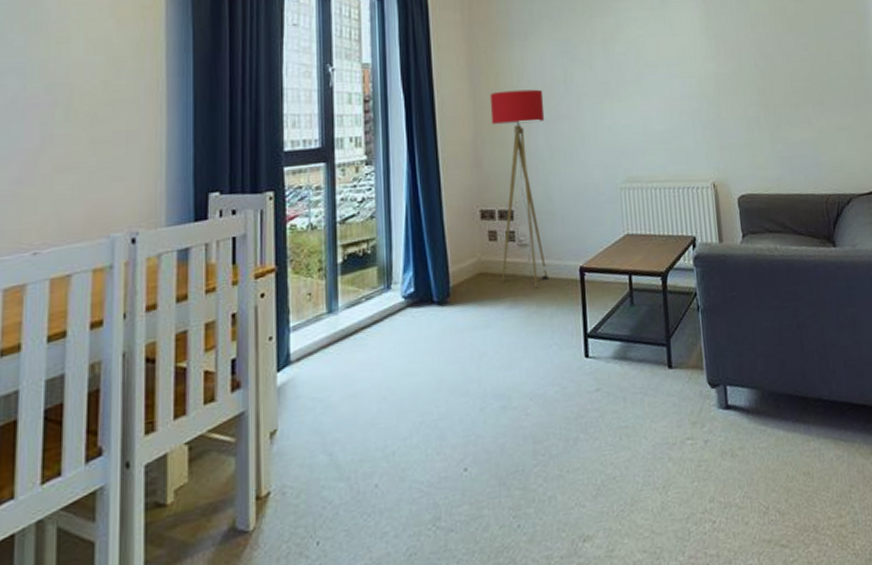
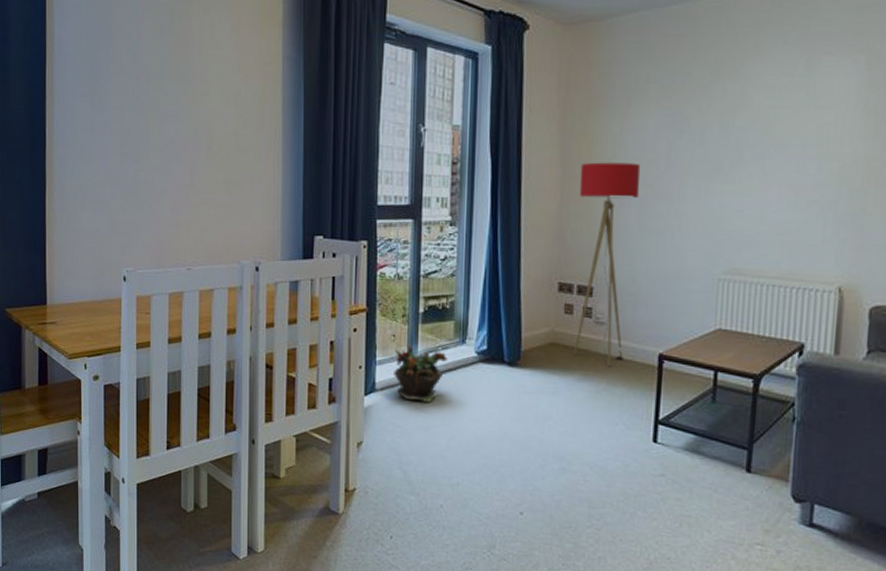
potted plant: none [311,301,372,366] -> present [394,344,447,402]

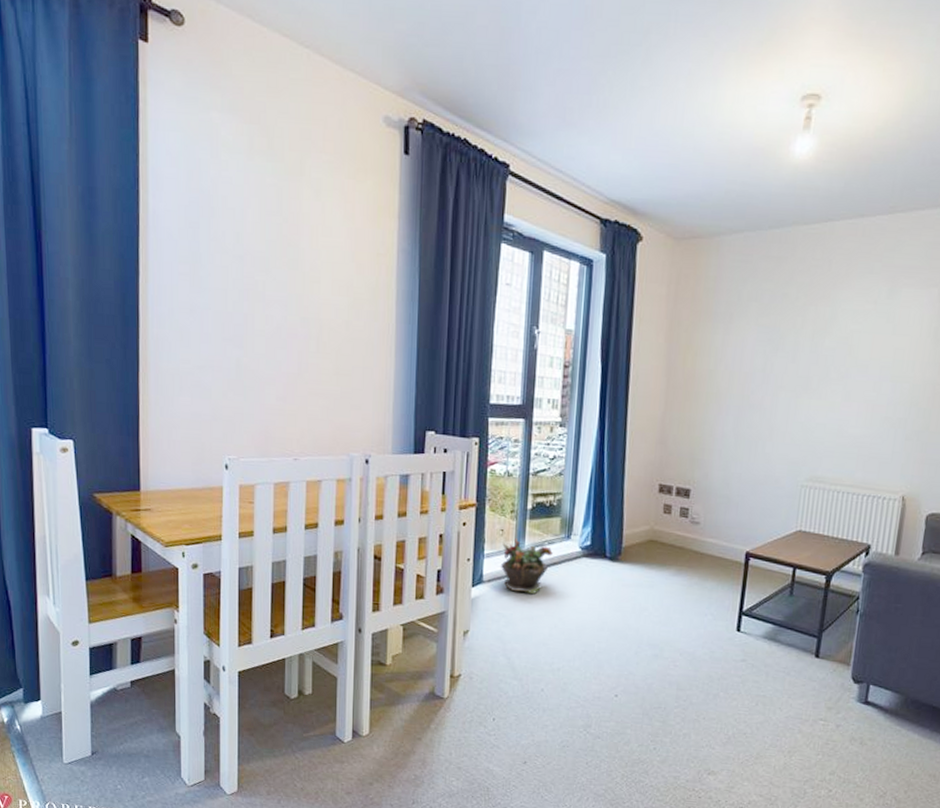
floor lamp: present [573,162,641,367] -> none [669,372,739,563]

